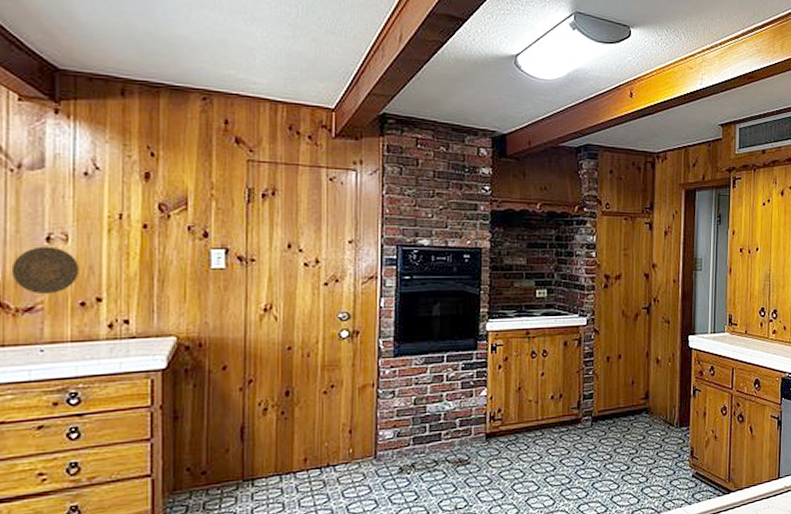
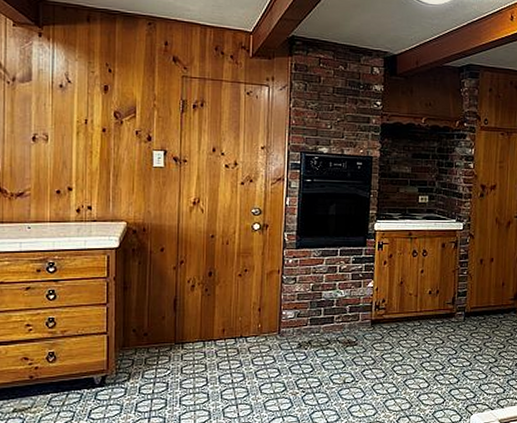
decorative plate: present [11,246,80,295] -> none [8,144,57,183]

